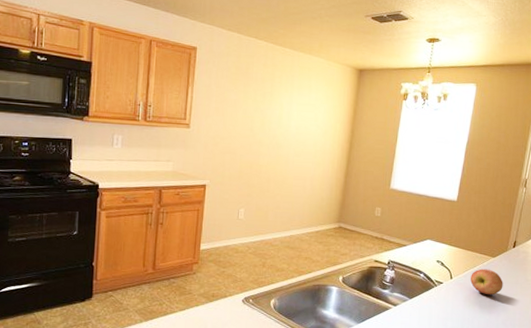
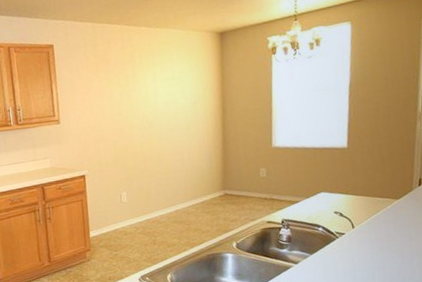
apple: present [470,268,503,295] -> none [375,212,413,239]

